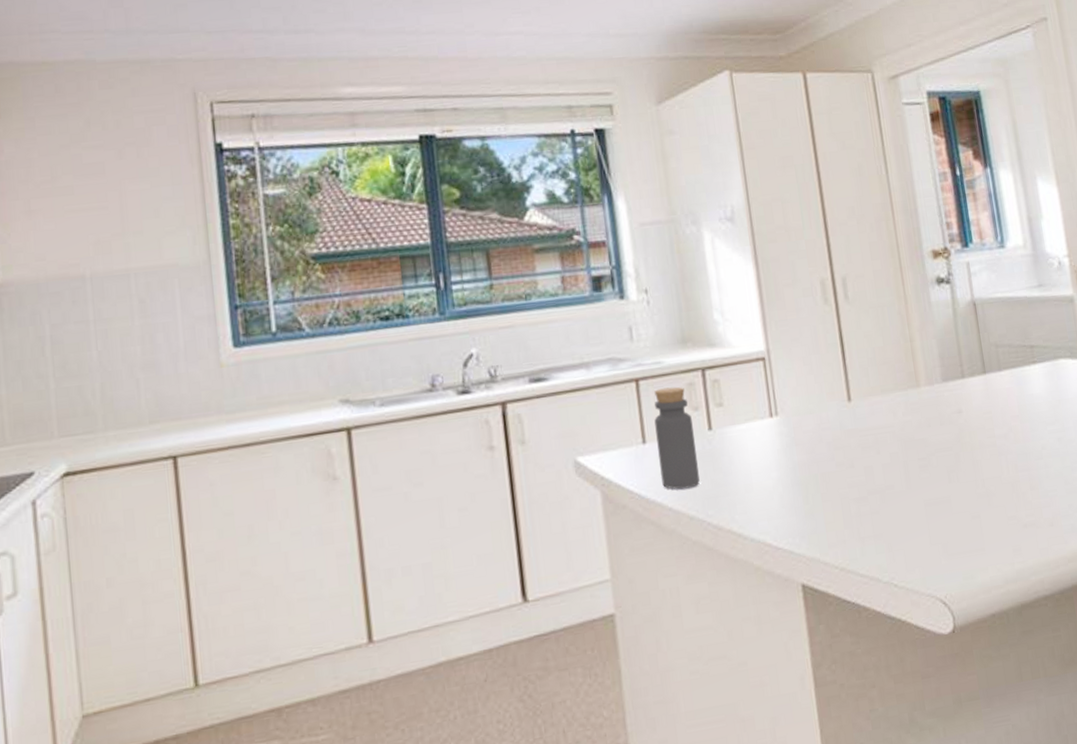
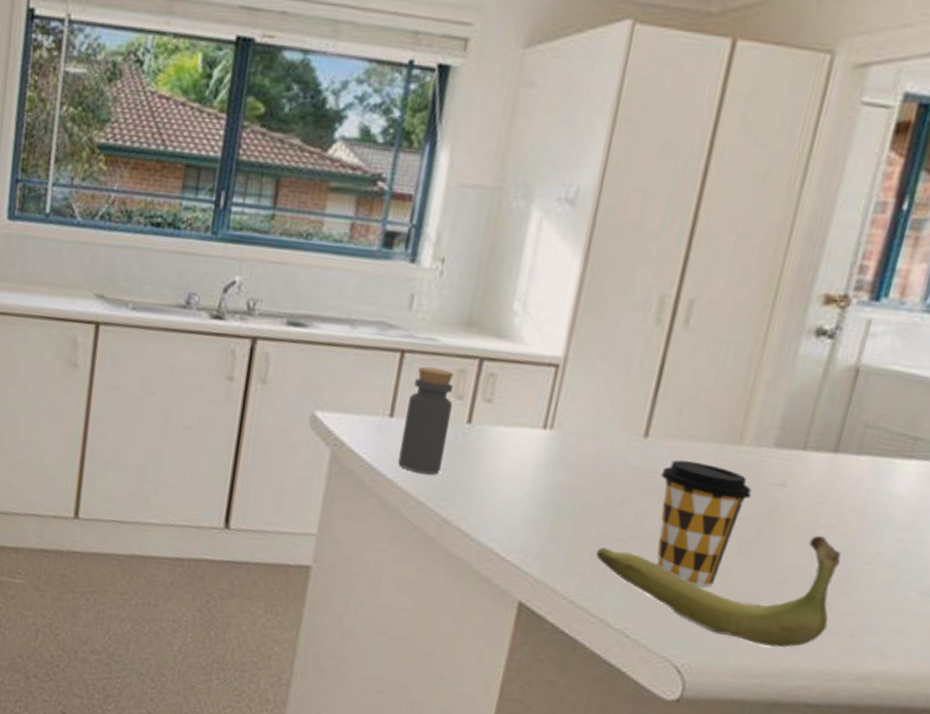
banana: none [847,446,1033,558] -> present [596,536,842,648]
coffee cup: none [871,410,943,520] -> present [655,460,752,587]

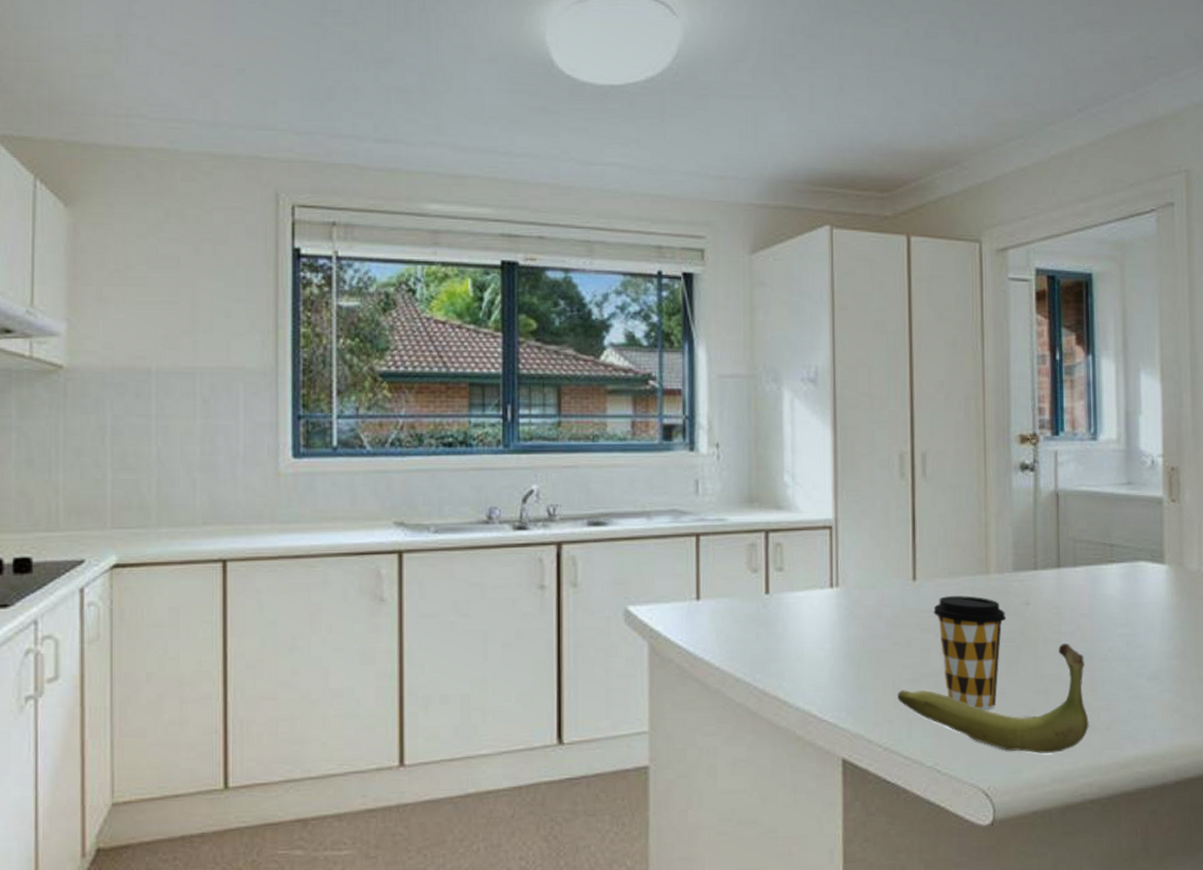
bottle: present [398,366,454,475] -> none [710,546,750,650]

